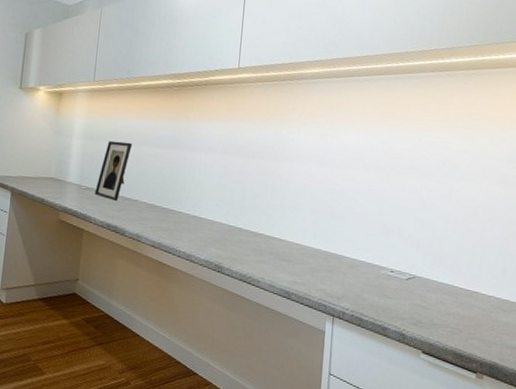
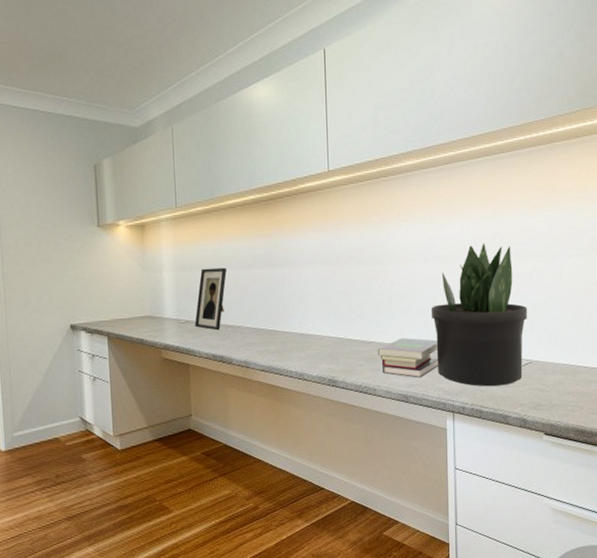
books: none [266,234,325,277] -> present [378,338,438,378]
planter: none [320,155,415,297] -> present [431,243,527,387]

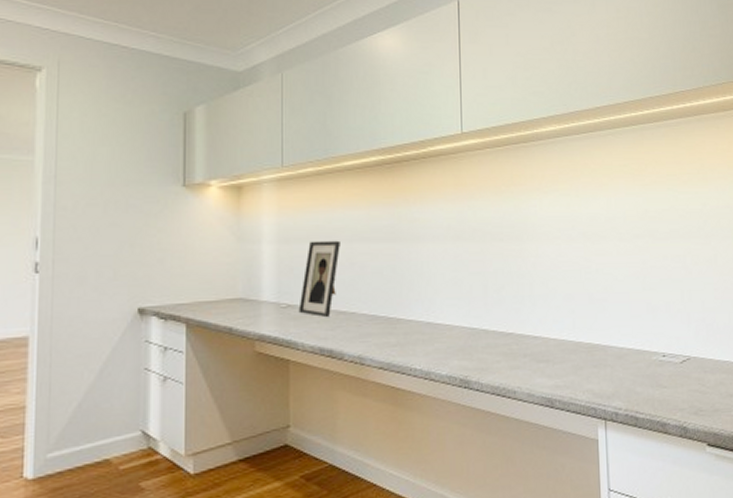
books: present [378,338,438,378] -> none [518,329,587,378]
planter: present [431,243,527,387] -> none [577,221,682,389]

